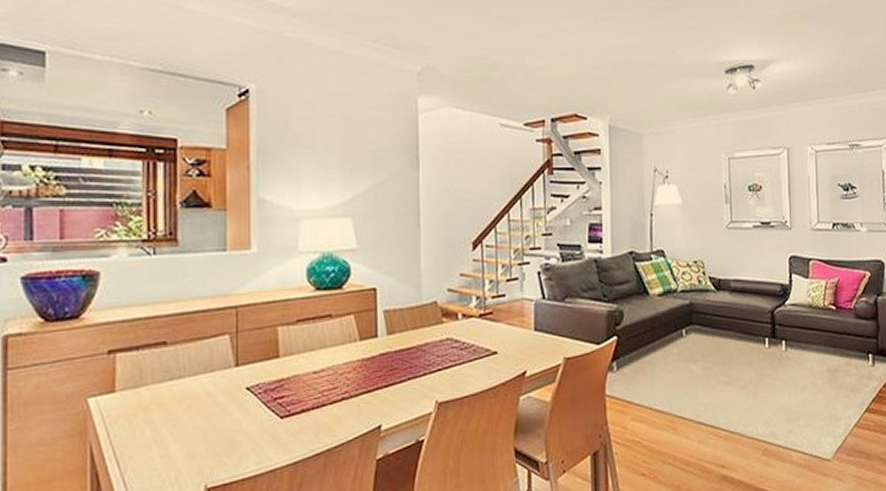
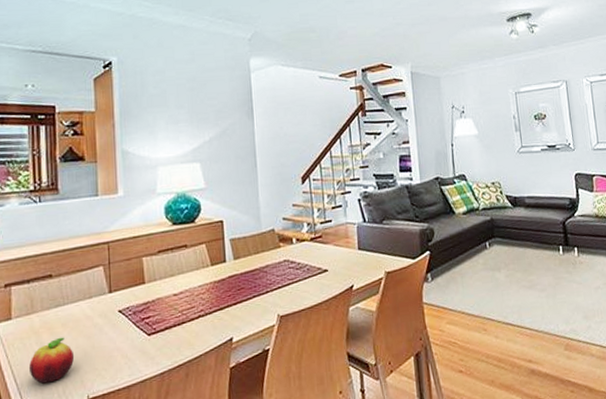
fruit: none [134,415,191,469] -> present [28,337,75,384]

